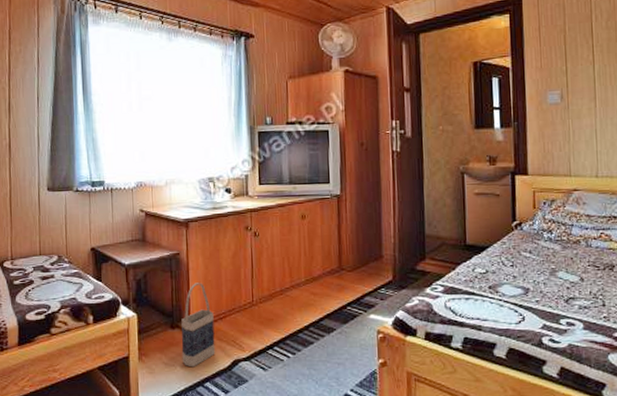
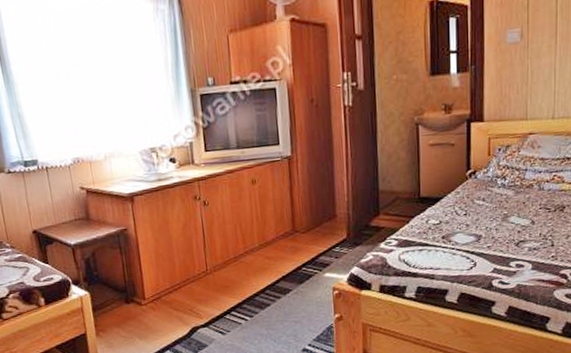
bag: present [181,283,216,368] -> none [135,256,173,338]

